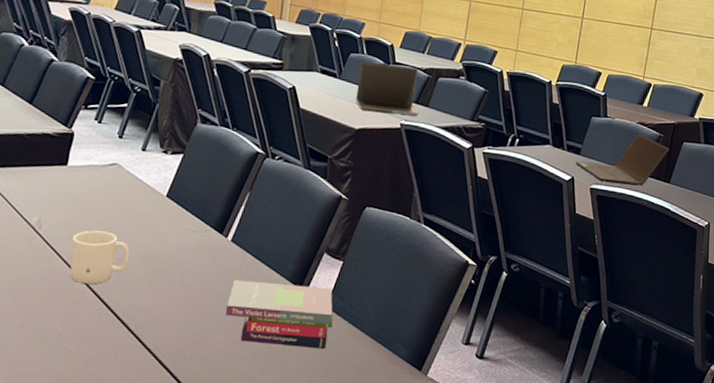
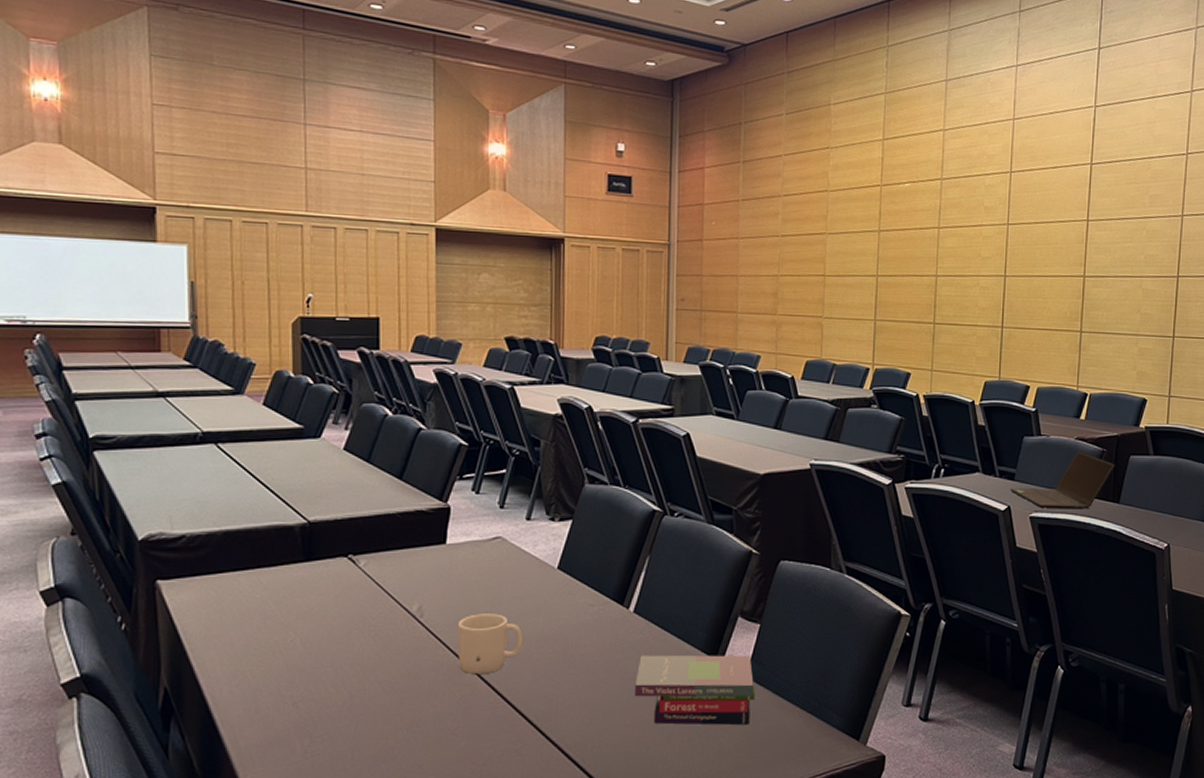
laptop computer: present [355,62,419,115] -> none [758,399,829,453]

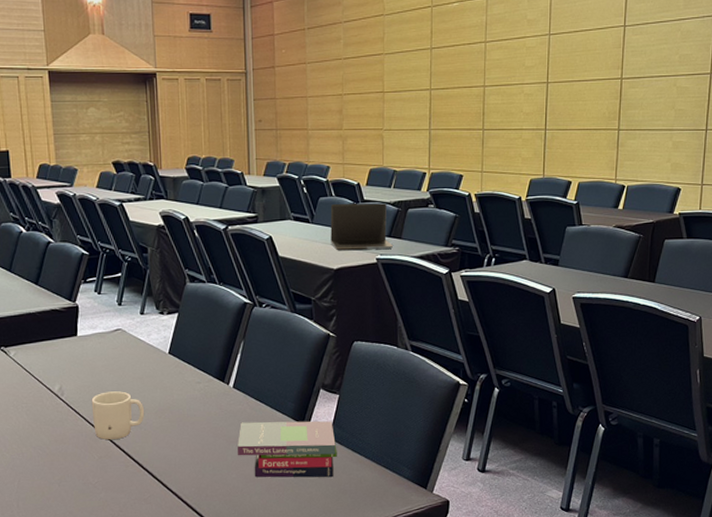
laptop computer: none [758,399,829,453] -> present [330,203,393,250]
laptop: present [1010,451,1115,509] -> none [554,238,651,289]

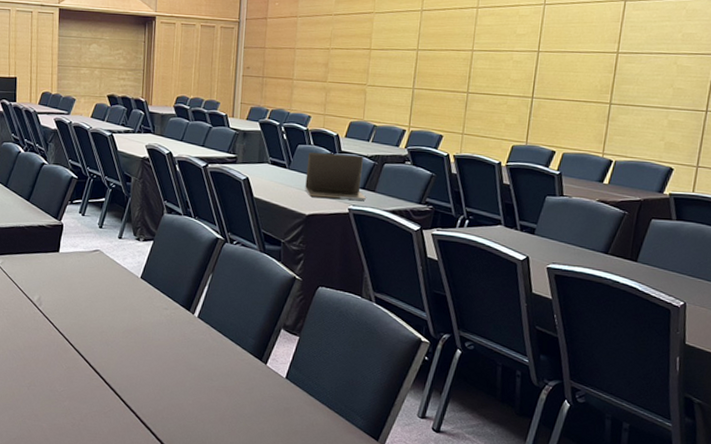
mug: present [91,391,145,440] -> none [65,307,113,353]
books: present [237,421,337,478] -> none [196,351,292,417]

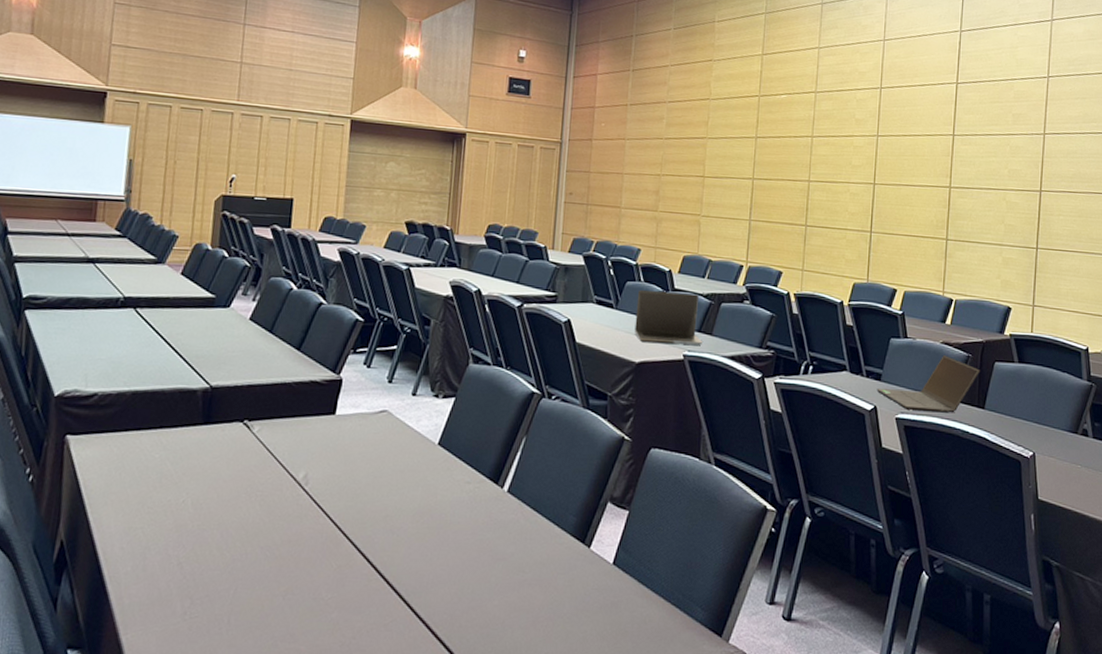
laptop: none [529,212,635,265] -> present [876,355,980,413]

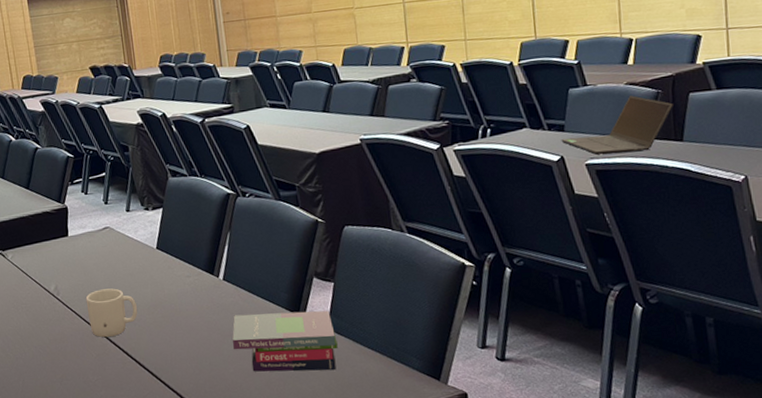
mug: none [337,485,401,546] -> present [85,288,138,338]
books: none [503,535,621,614] -> present [232,310,338,372]
laptop computer: present [634,290,702,345] -> none [306,82,376,134]

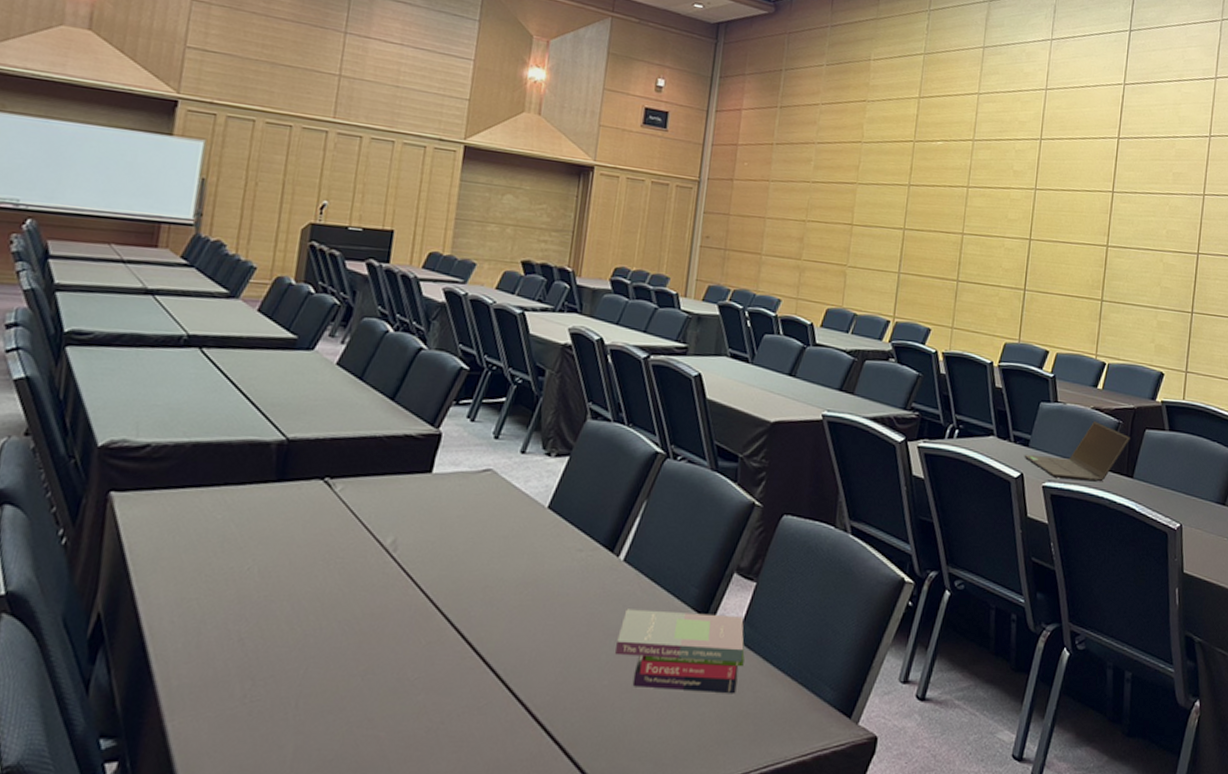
mug: present [85,288,138,338] -> none [428,551,503,620]

